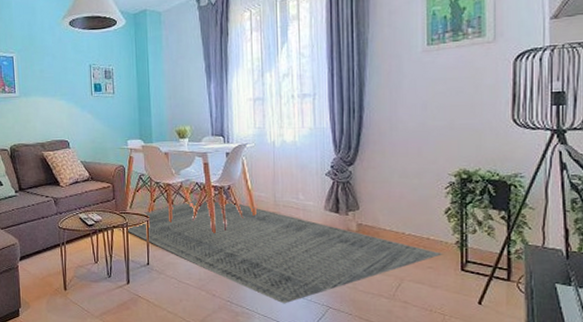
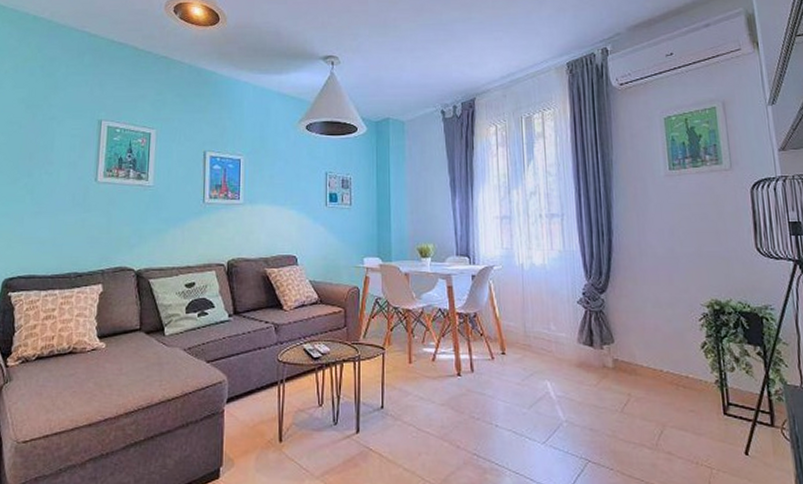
rug: present [126,198,443,304] -> none [357,327,704,457]

